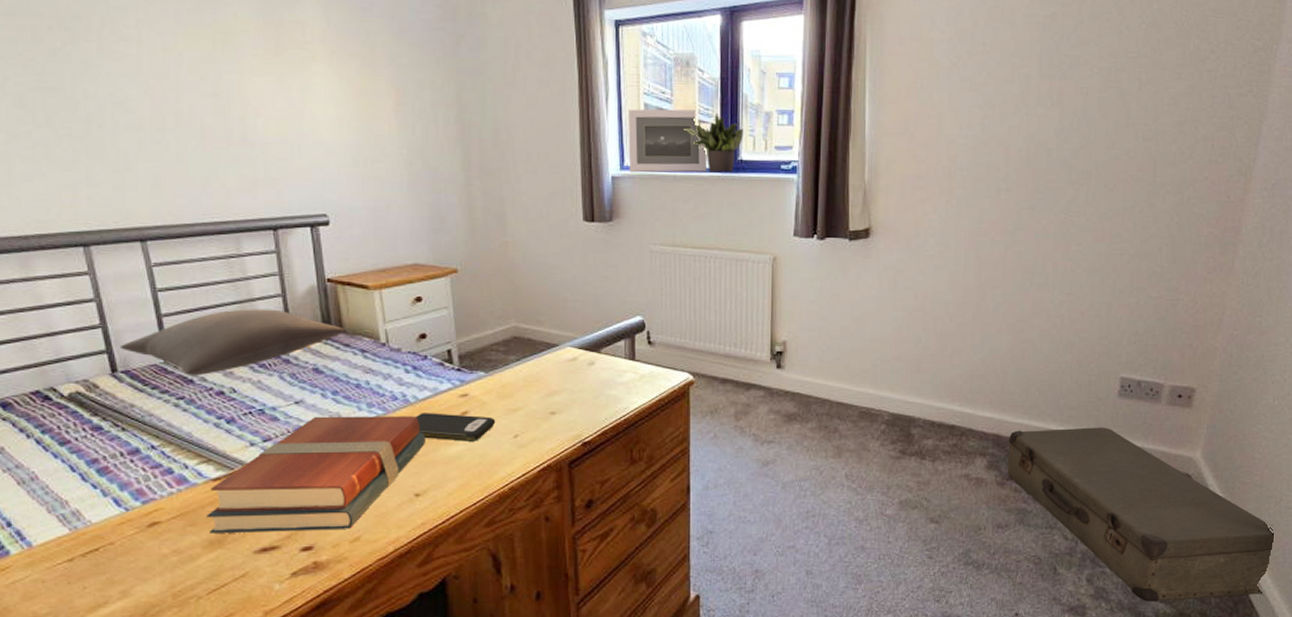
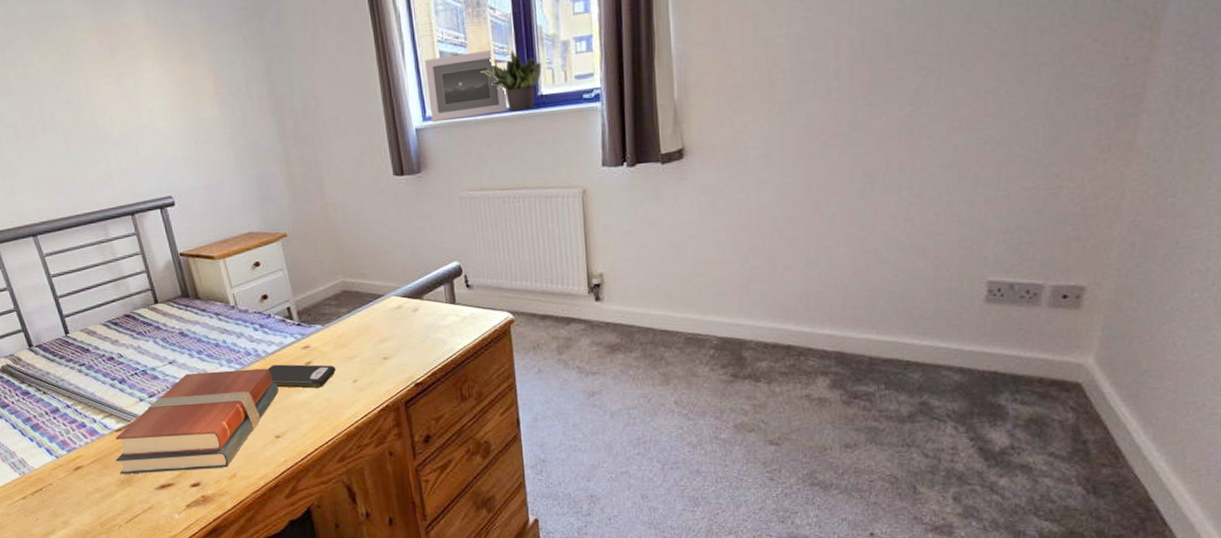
pillow: present [119,309,345,376] -> none [31,284,201,346]
suitcase: present [1007,427,1274,602] -> none [853,336,1194,520]

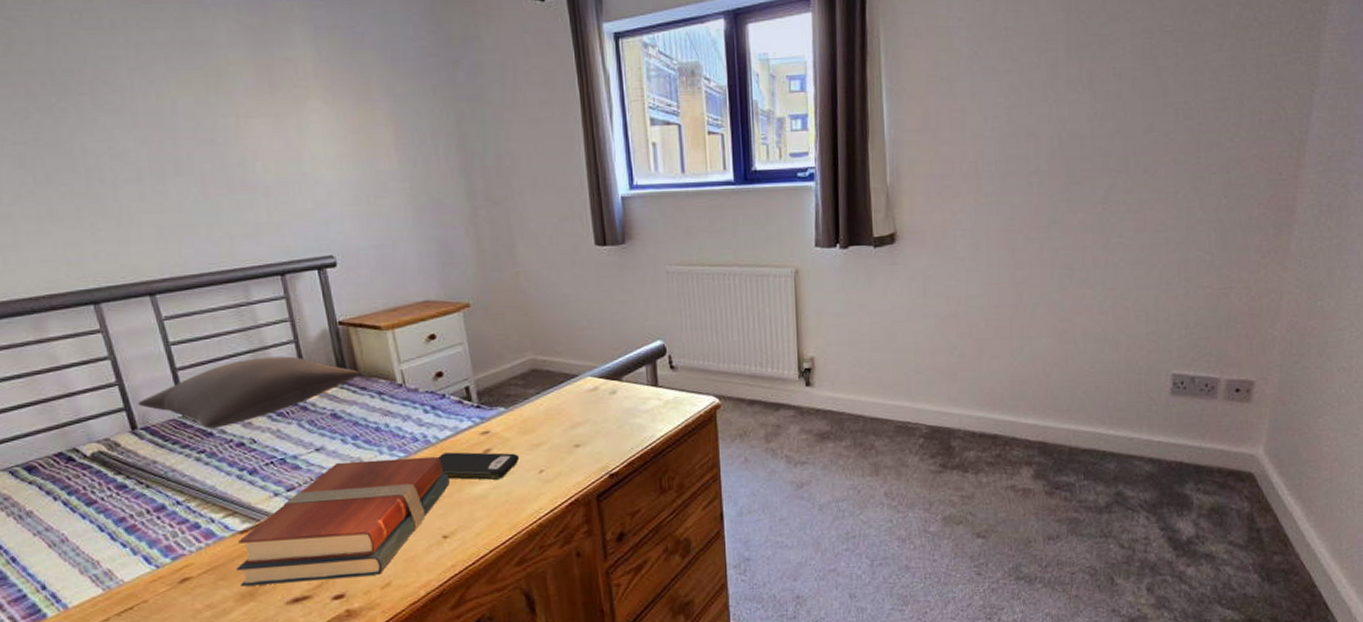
pillow: none [31,284,201,346] -> present [137,356,361,429]
picture frame: present [425,50,509,123] -> none [634,121,721,192]
potted plant: present [481,49,542,112] -> none [693,122,756,186]

